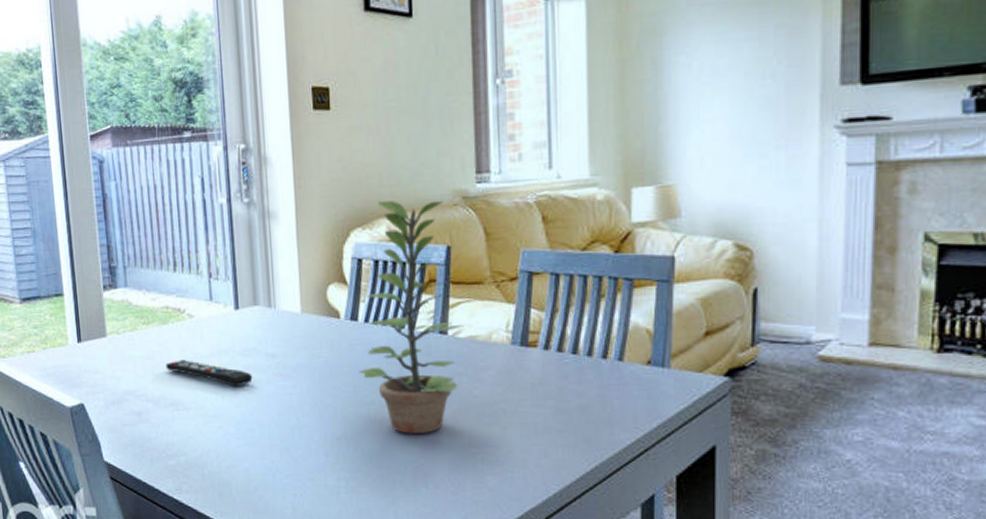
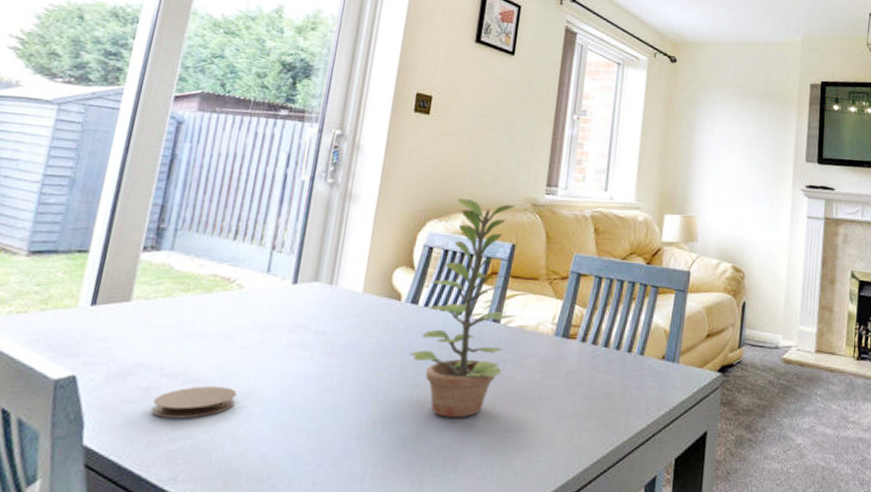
coaster: none [147,409,212,438] -> present [151,386,237,419]
remote control: present [166,360,253,387] -> none [196,331,296,364]

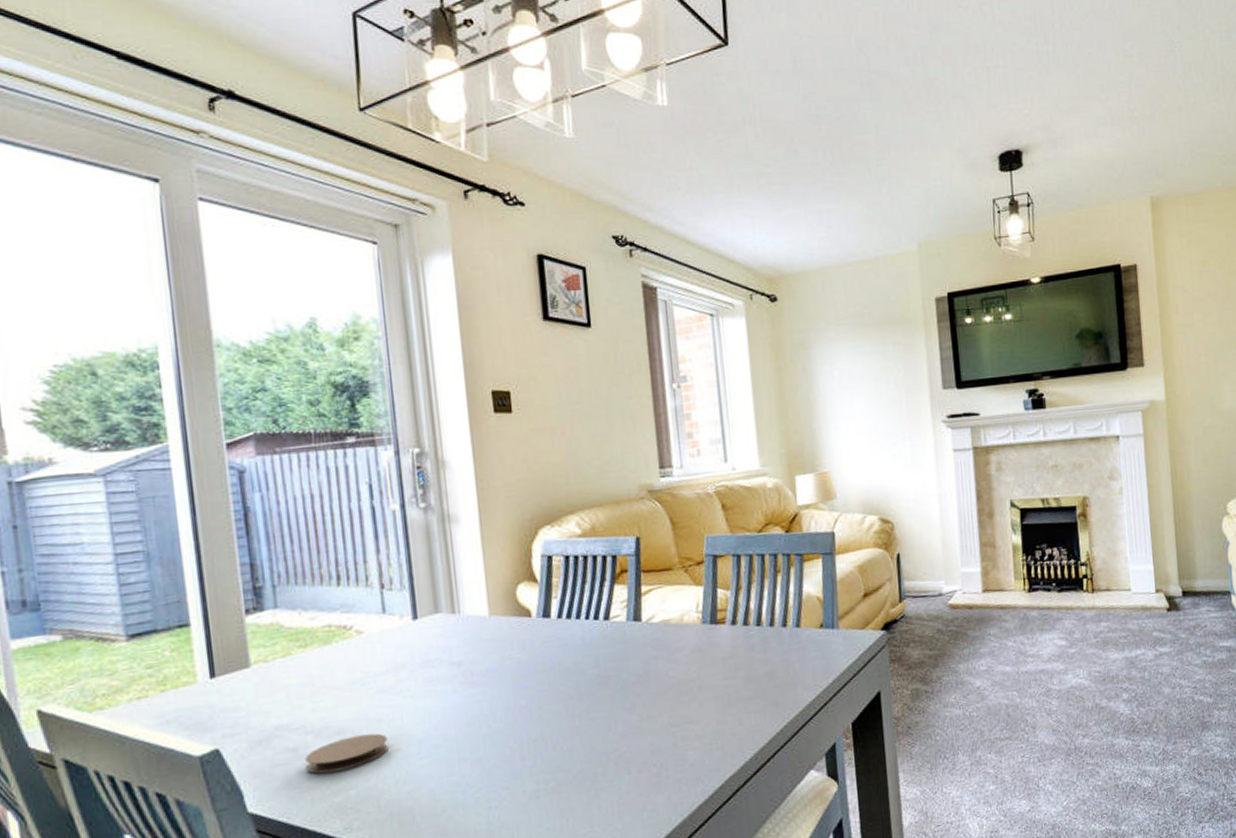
plant: present [409,198,516,418] -> none [554,495,657,724]

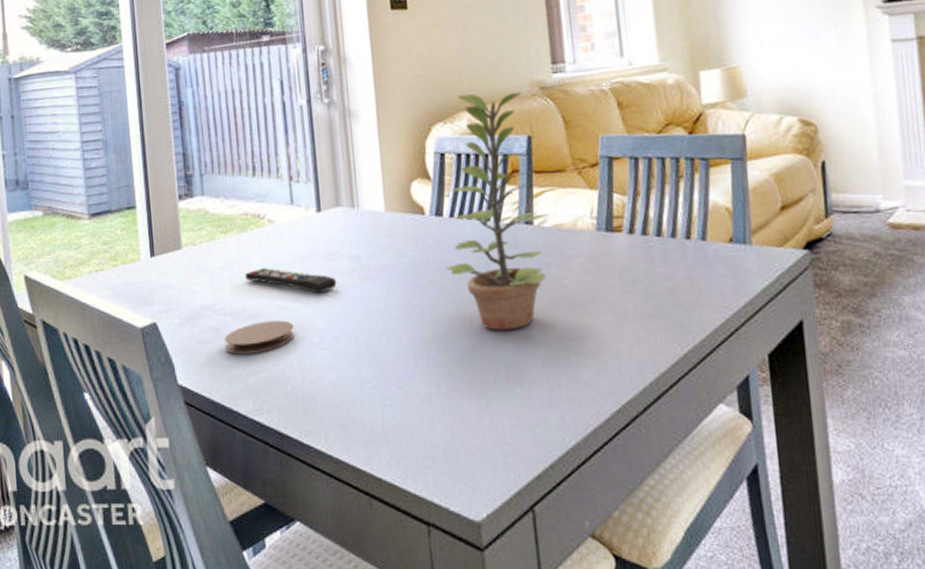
remote control: none [329,681,436,703] -> present [245,268,337,294]
plant: none [554,495,657,724] -> present [446,91,549,331]

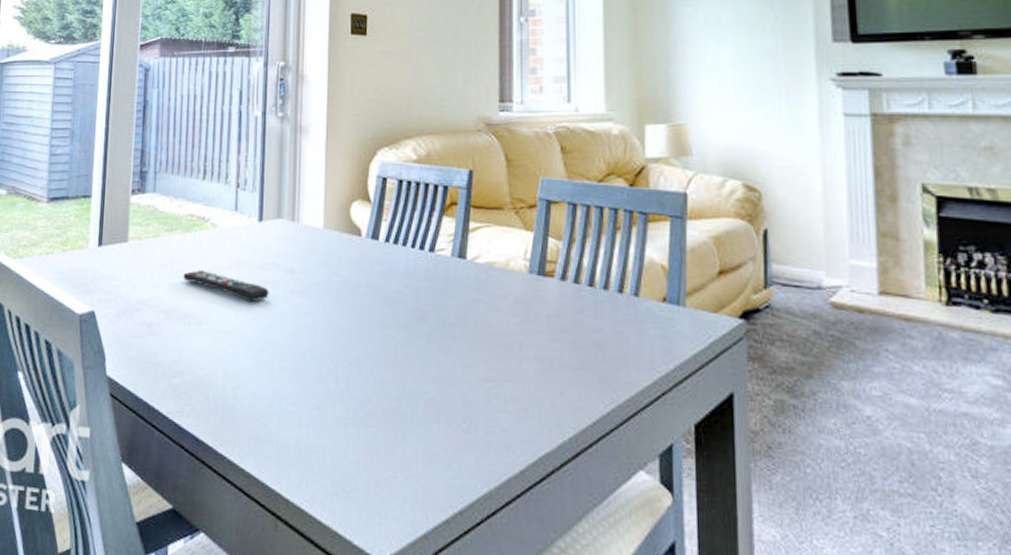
coaster: present [225,320,295,354] -> none [156,323,223,354]
plant: present [446,91,549,331] -> none [376,123,482,364]

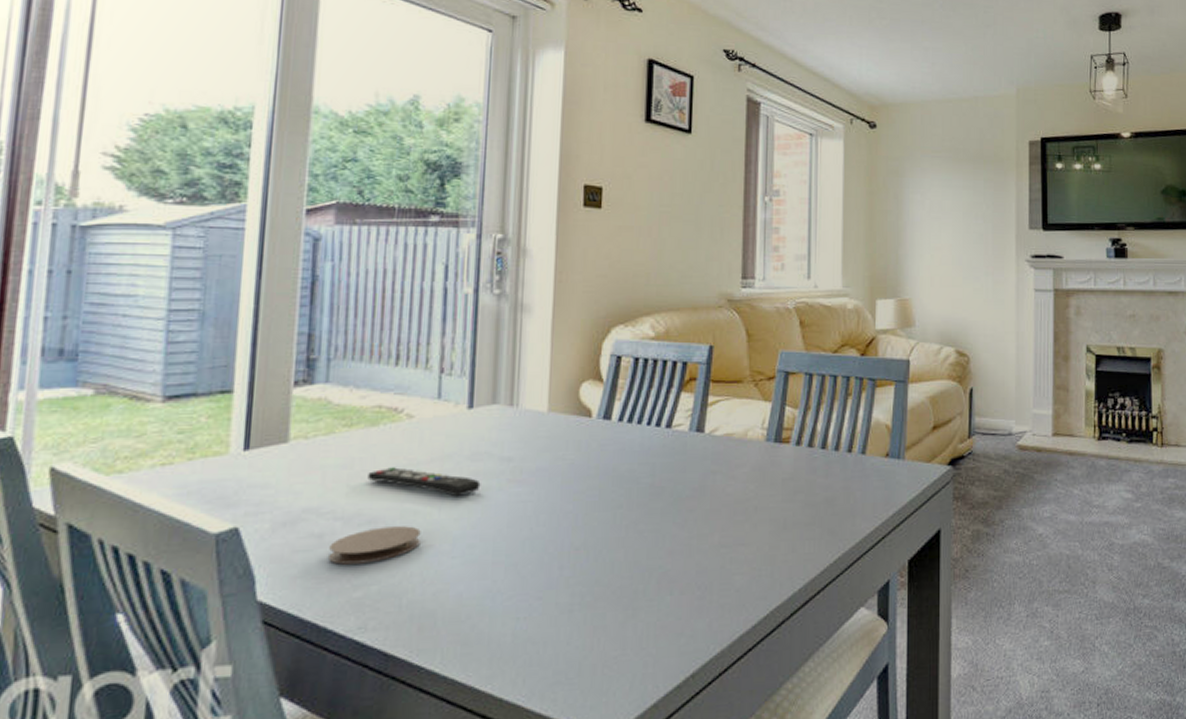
coaster: none [156,323,223,354] -> present [329,526,421,565]

